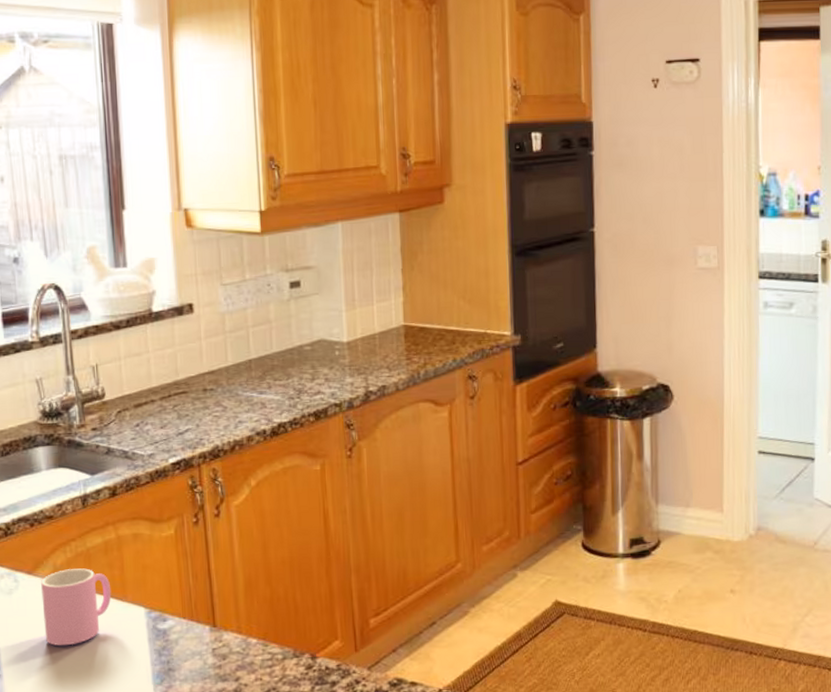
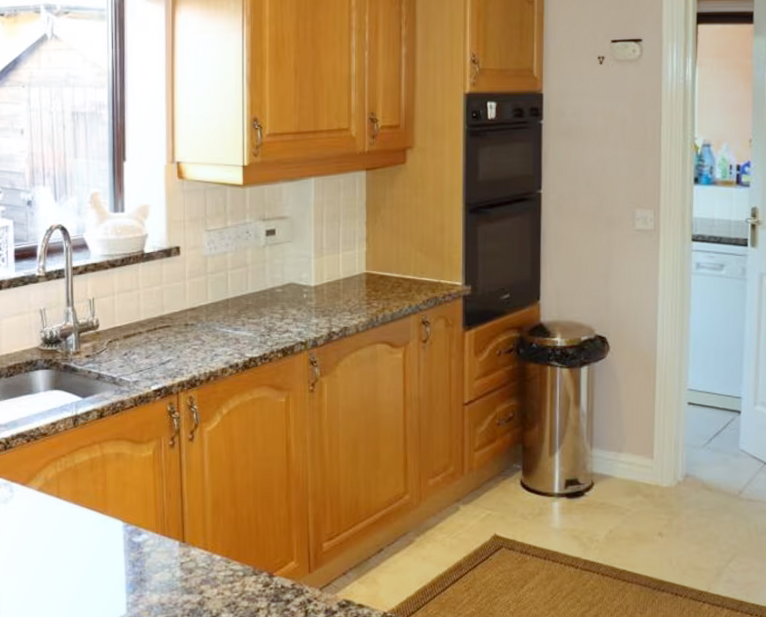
cup: present [41,568,112,646] -> none [33,482,94,553]

